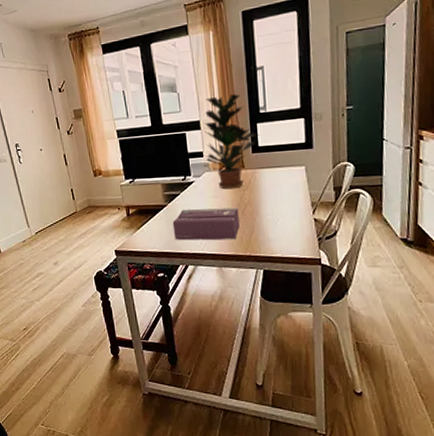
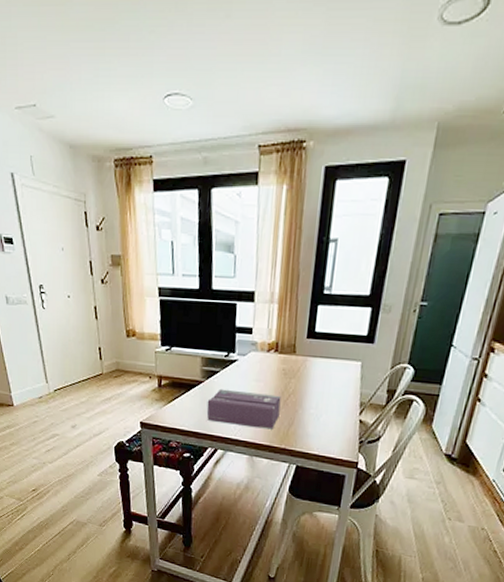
potted plant: present [204,94,259,190] -> none [255,266,318,375]

